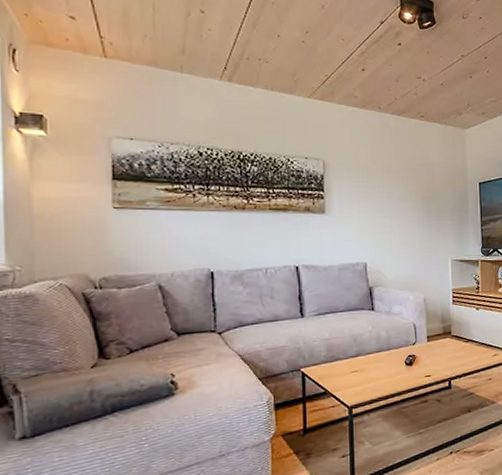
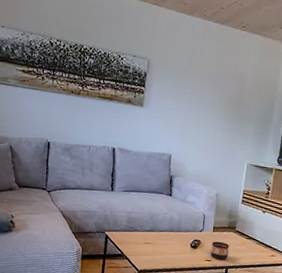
cup: none [428,351,448,373] -> present [210,241,229,260]

